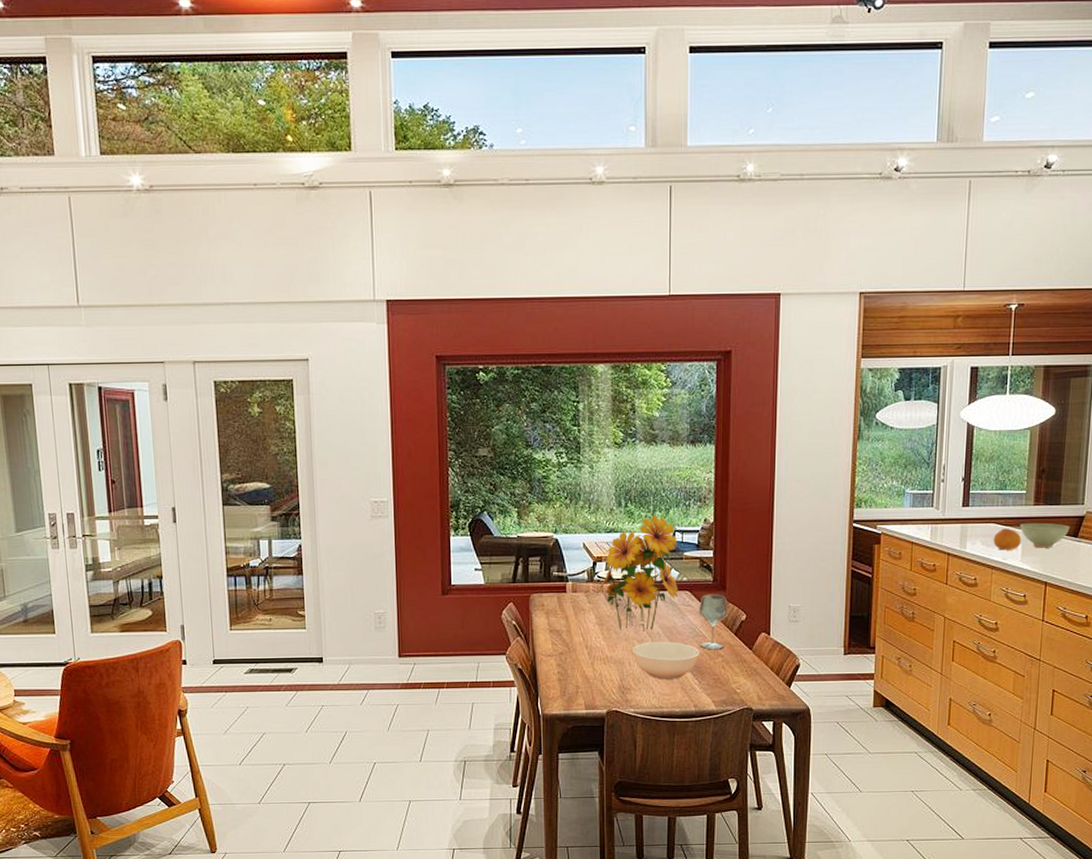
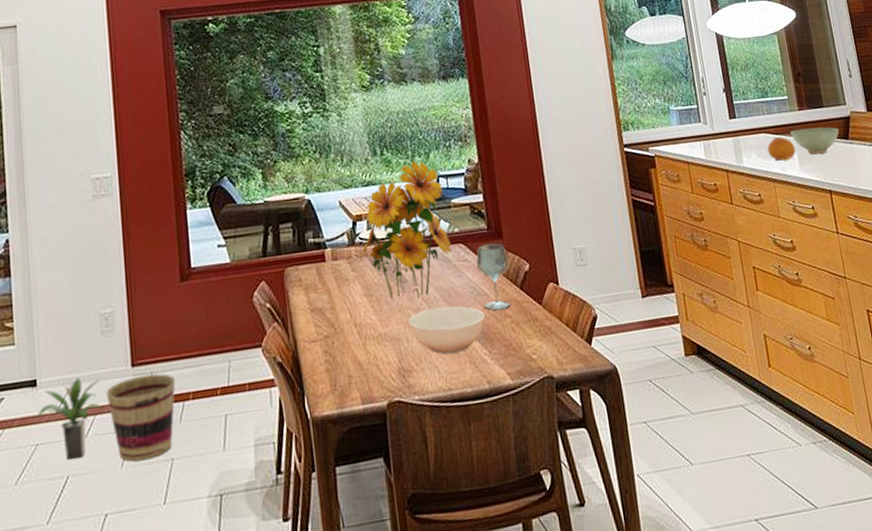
potted plant: none [323,660,376,720] -> present [37,378,105,460]
basket: none [377,664,434,728] -> present [105,373,176,462]

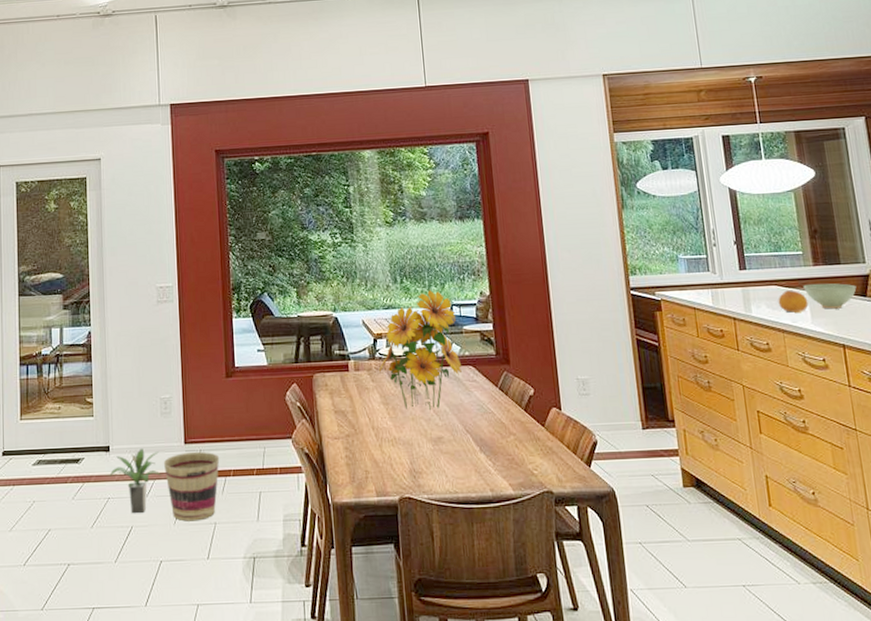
bowl: present [409,305,486,354] -> none [421,419,491,461]
wine glass: present [476,243,511,311] -> none [484,368,516,428]

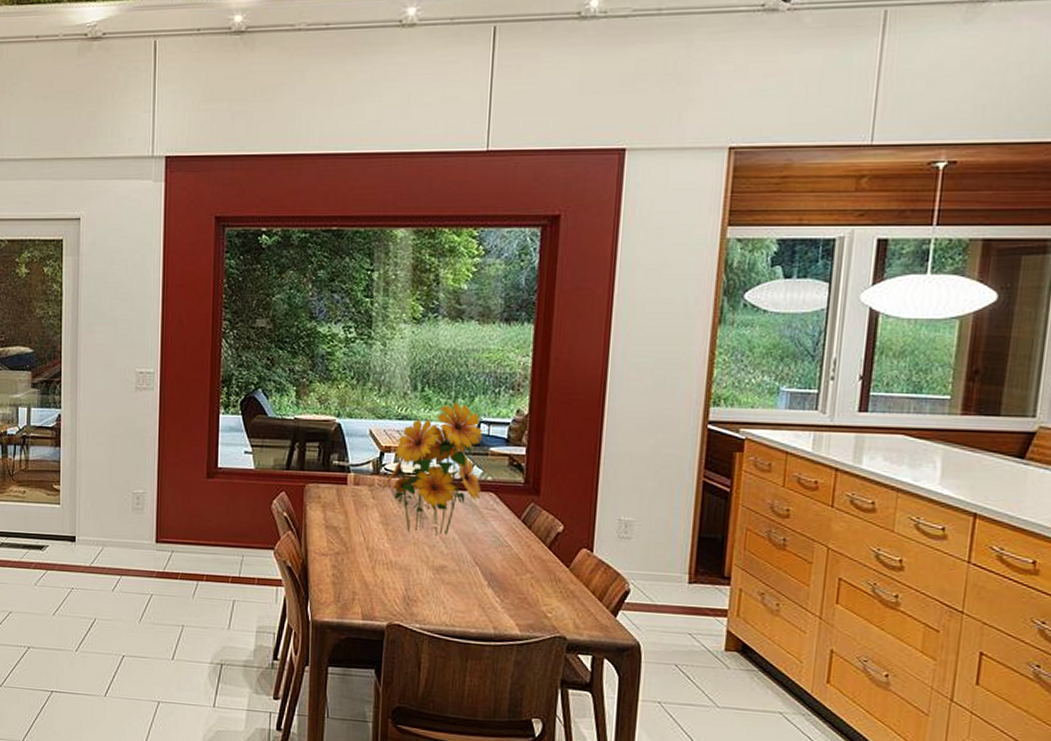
potted plant: present [109,448,162,513] -> none [74,542,130,607]
basket: present [163,451,220,522] -> none [131,551,193,622]
fruit: present [778,290,809,313] -> none [900,441,942,470]
bowl: present [803,283,857,309] -> none [939,436,1014,470]

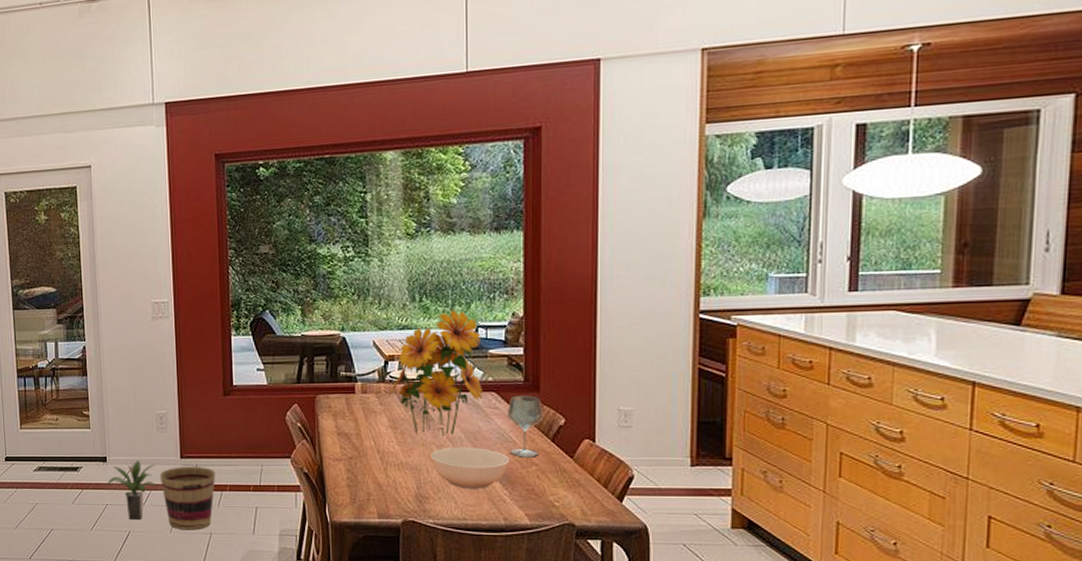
potted plant: none [74,542,130,607] -> present [107,461,159,519]
basket: none [131,551,193,622] -> present [159,466,216,530]
bowl: none [422,548,504,595] -> present [431,447,510,489]
wine glass: none [504,497,542,565] -> present [507,395,544,458]

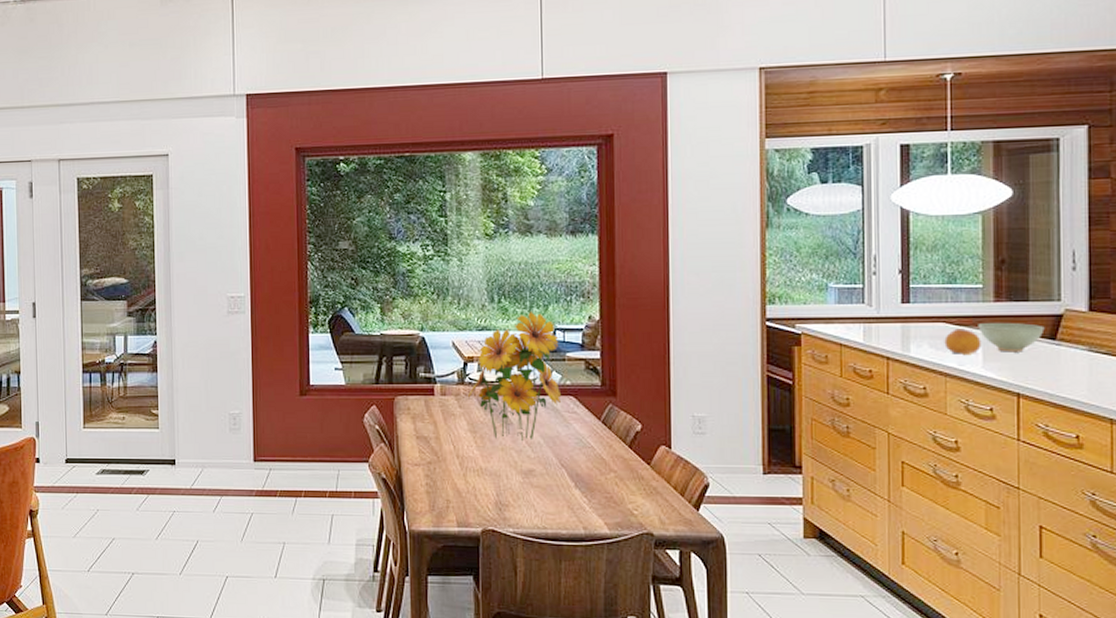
potted plant: present [107,461,159,519] -> none [175,464,230,528]
basket: present [159,466,216,530] -> none [231,470,291,540]
bowl: present [431,447,510,489] -> none [510,452,589,496]
wine glass: present [507,395,544,458] -> none [585,400,621,464]
fruit: none [894,316,936,343] -> present [944,328,982,354]
bowl: none [933,308,1009,340] -> present [978,322,1045,352]

